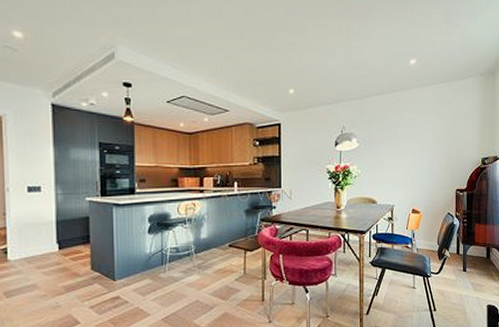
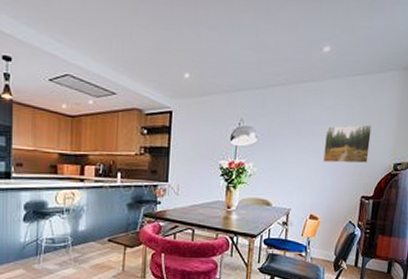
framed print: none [419,125,459,161] -> present [323,125,372,164]

